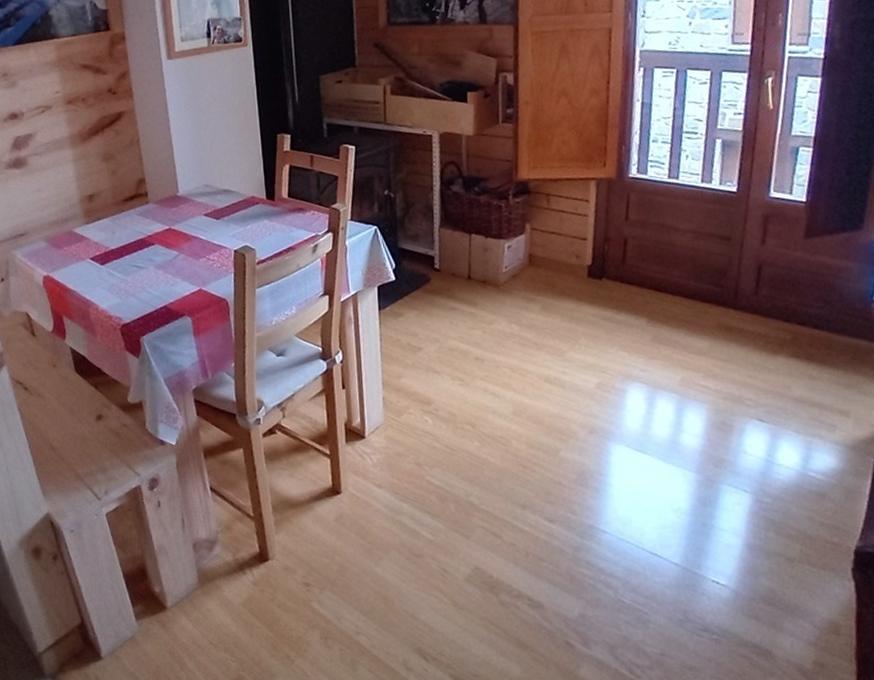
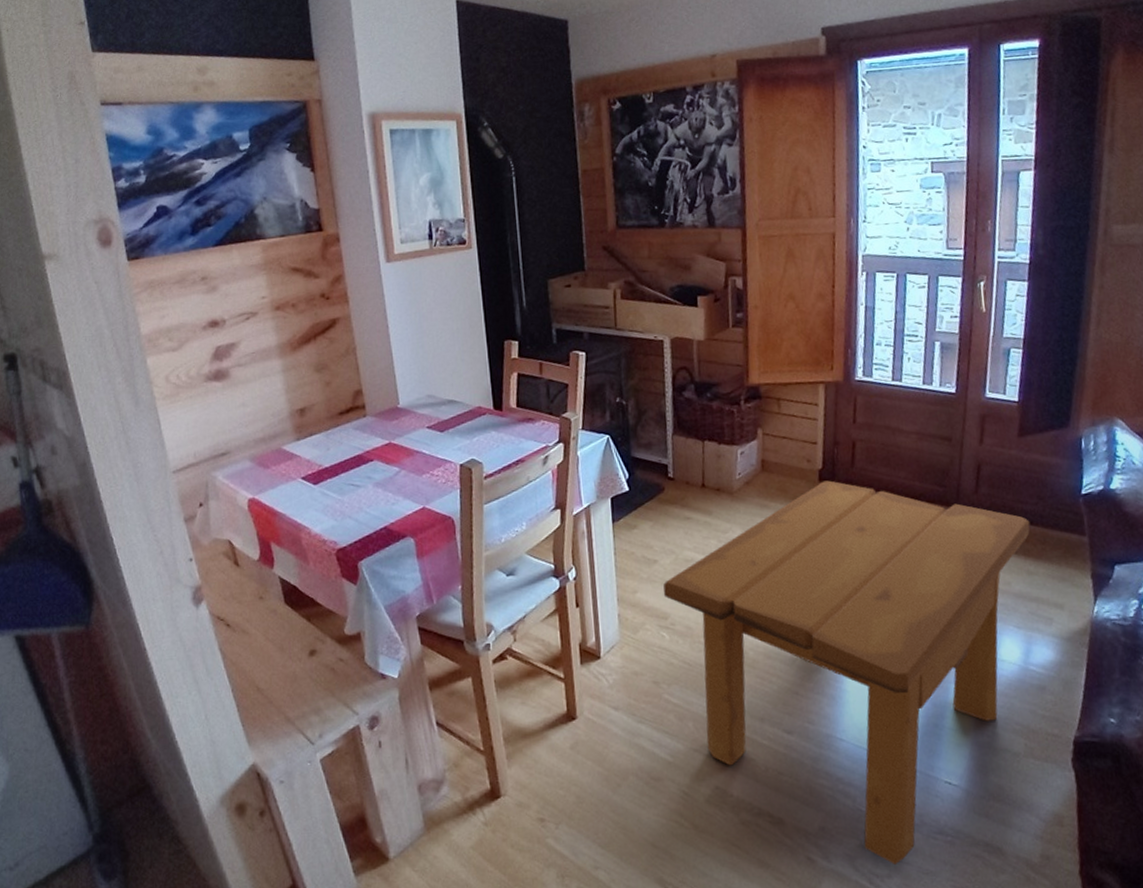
side table: none [427,276,815,657] -> present [663,480,1030,864]

